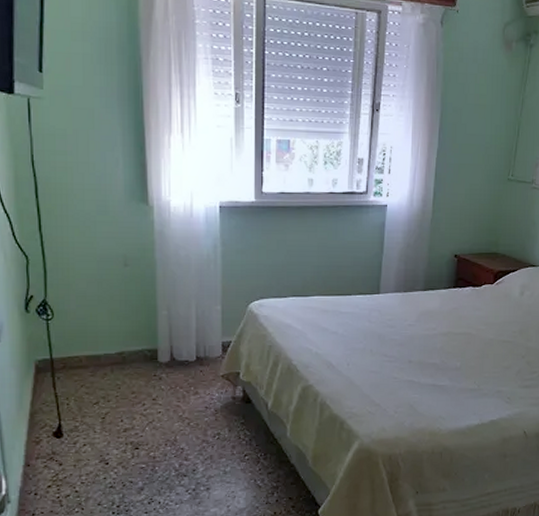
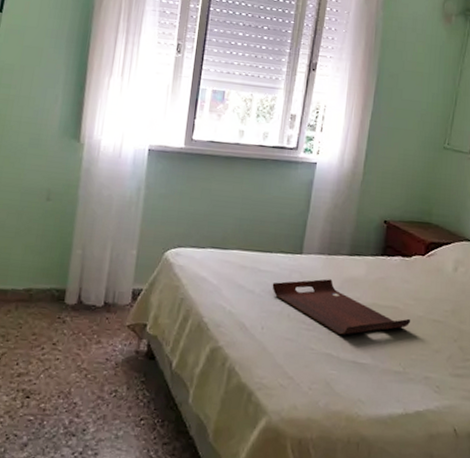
serving tray: none [354,314,483,363] -> present [272,279,411,335]

